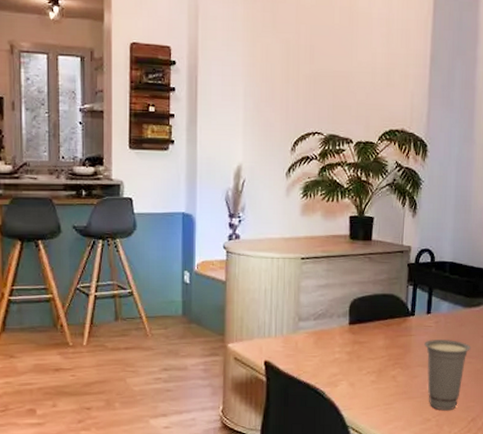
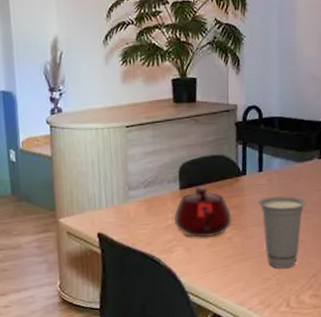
teapot: none [340,323,398,375] -> present [174,186,232,238]

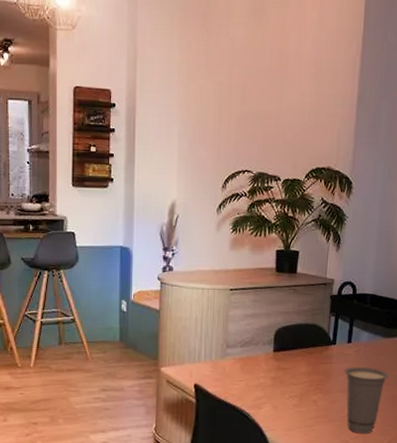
teapot: present [174,186,232,238] -> none [265,351,319,399]

